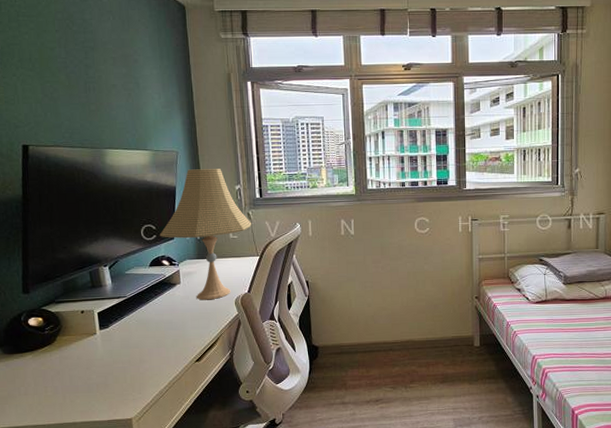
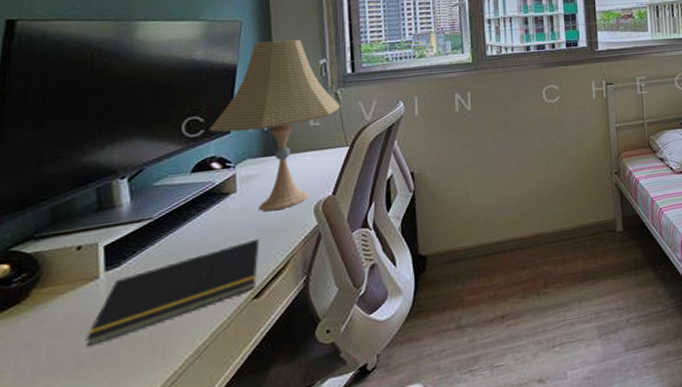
notepad: none [91,319,198,379] -> present [85,238,260,348]

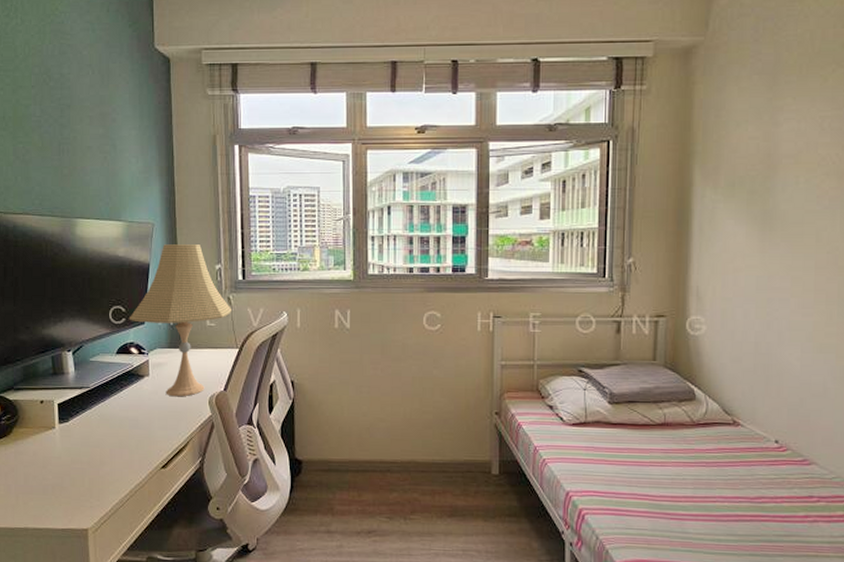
notepad: present [85,238,260,348] -> none [47,418,166,480]

